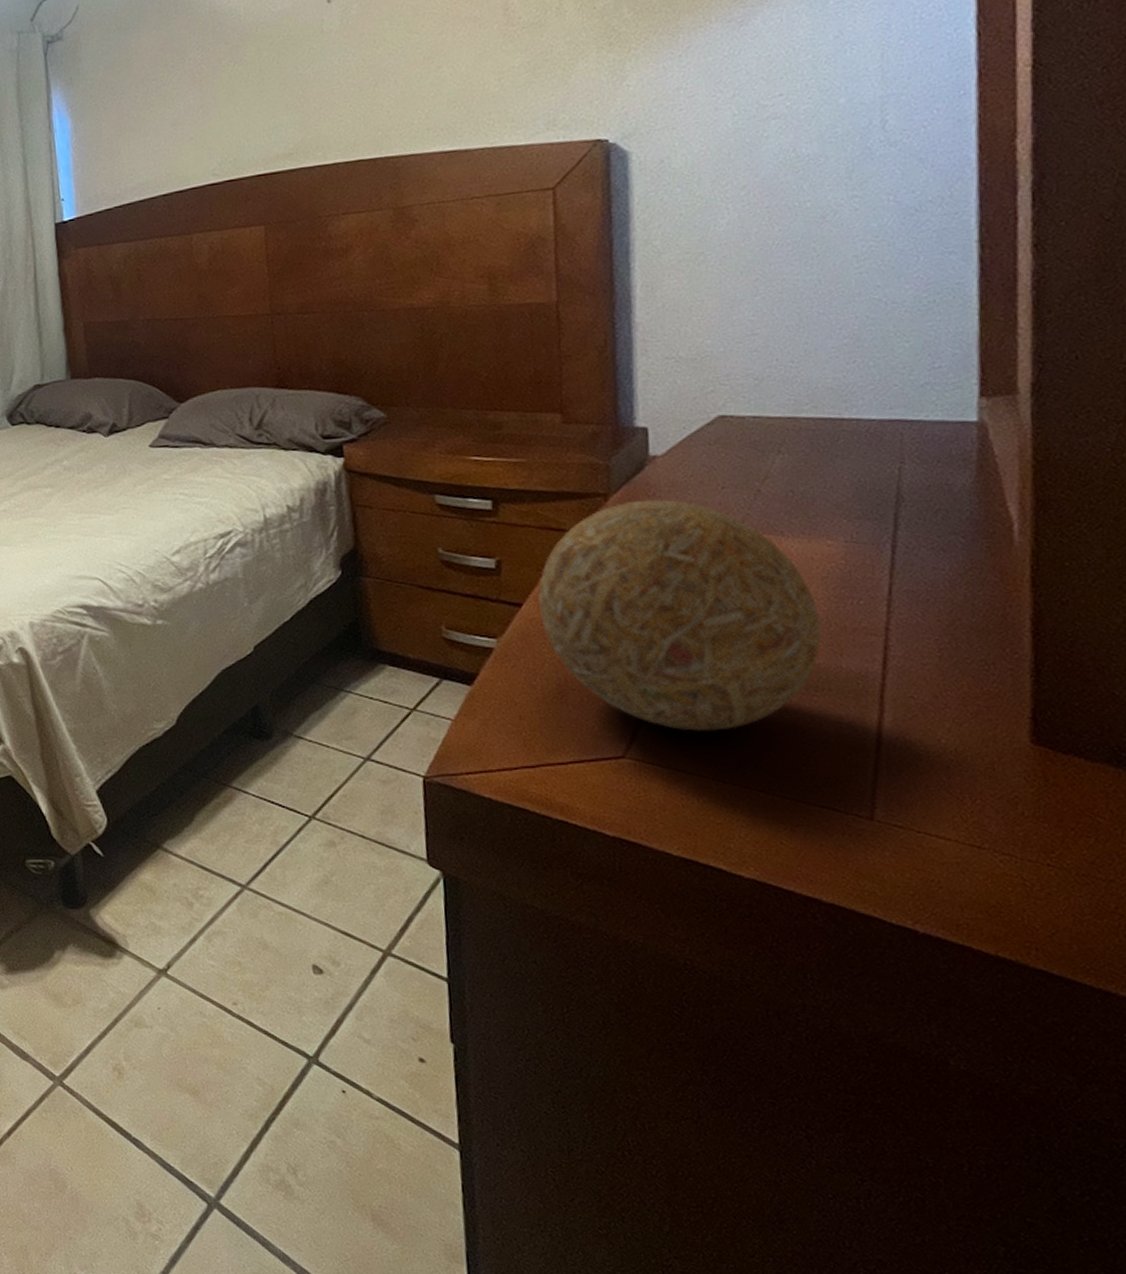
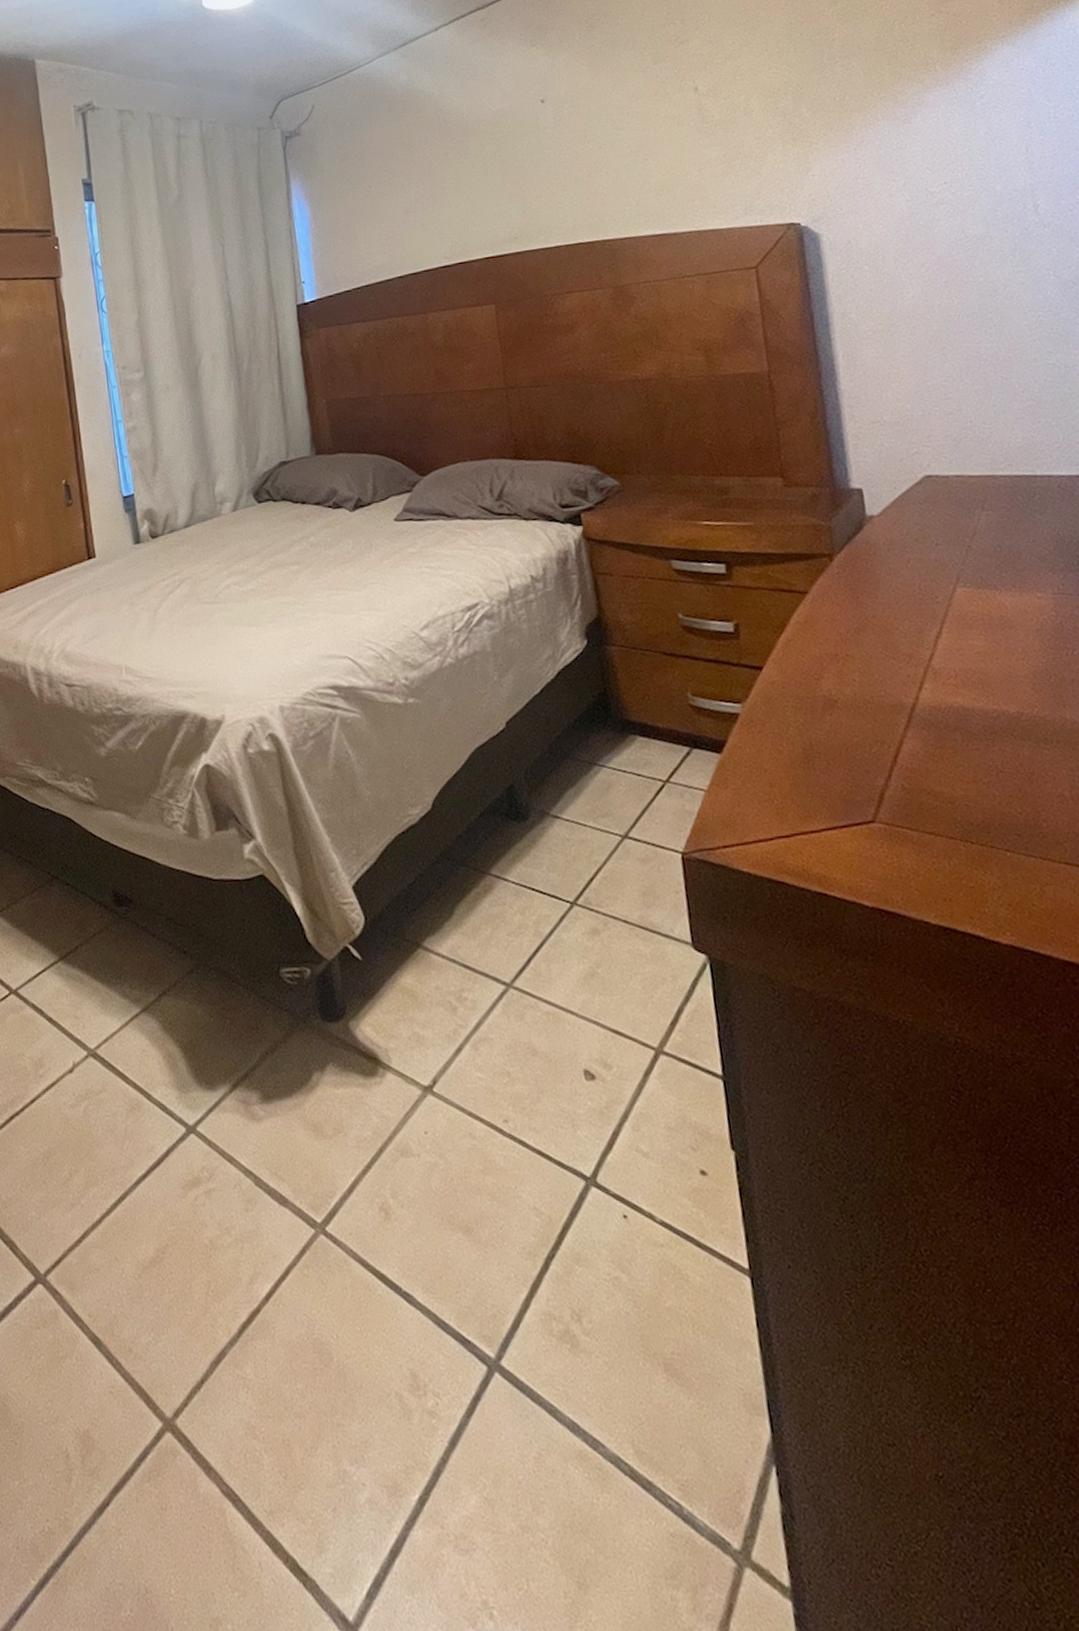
decorative ball: present [538,499,822,731] -> none [776,557,1045,791]

